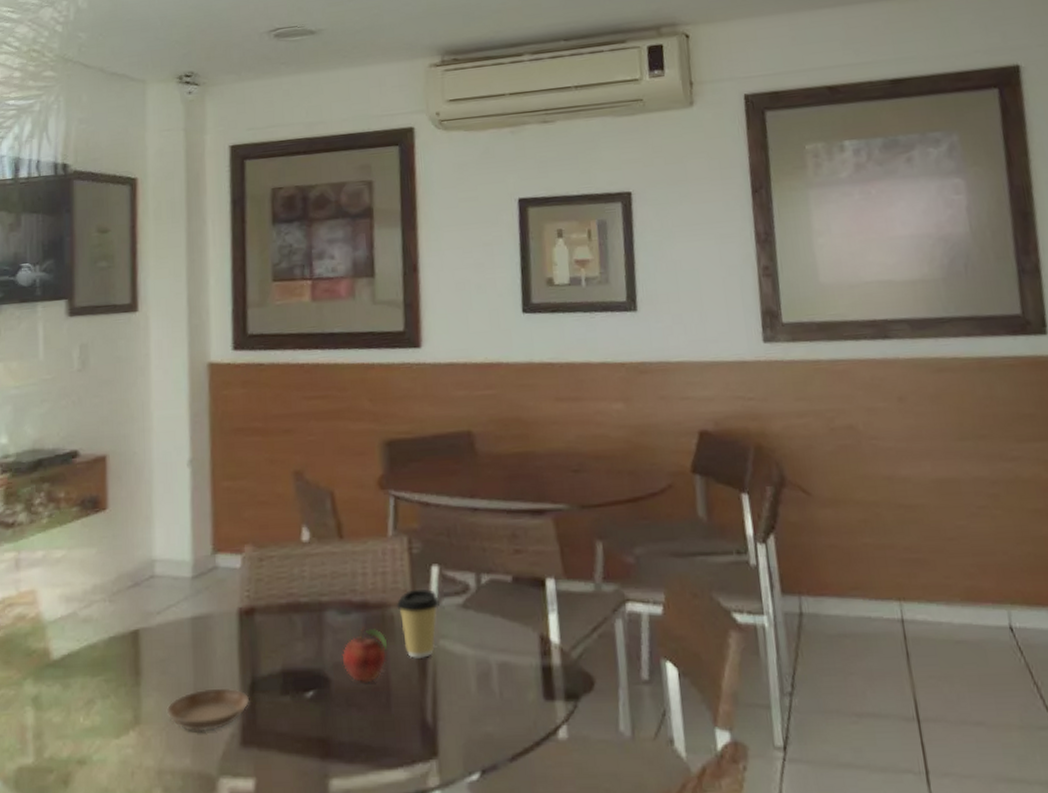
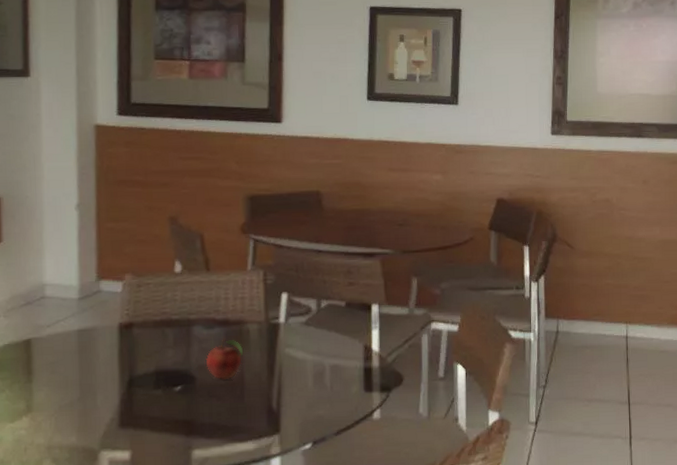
saucer: present [166,688,250,732] -> none [55,384,128,417]
coffee cup: present [397,589,439,658] -> none [252,311,287,362]

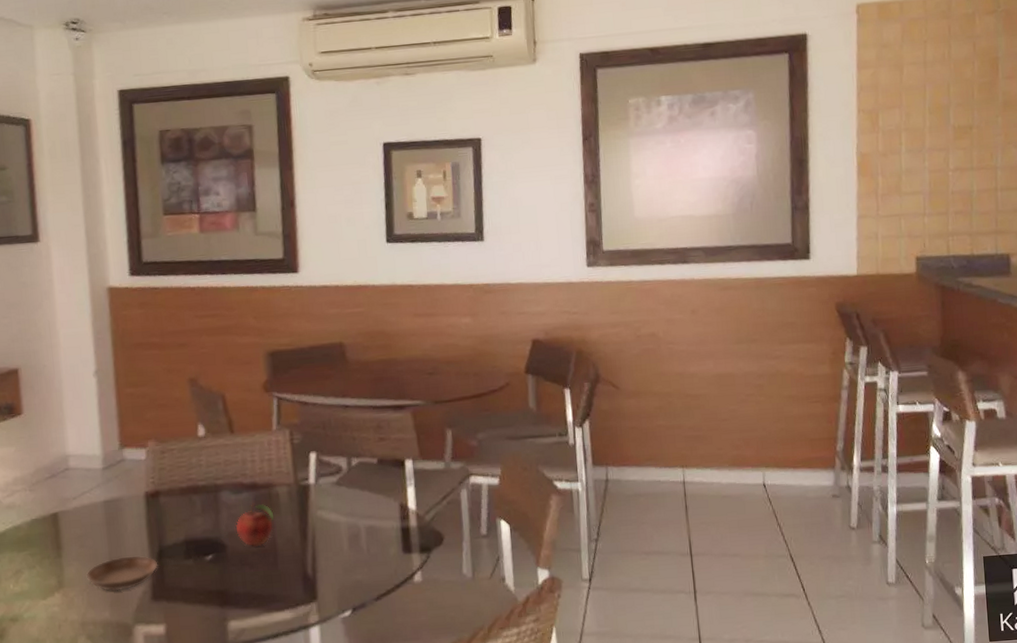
saucer: none [55,384,128,417] -> present [86,556,158,592]

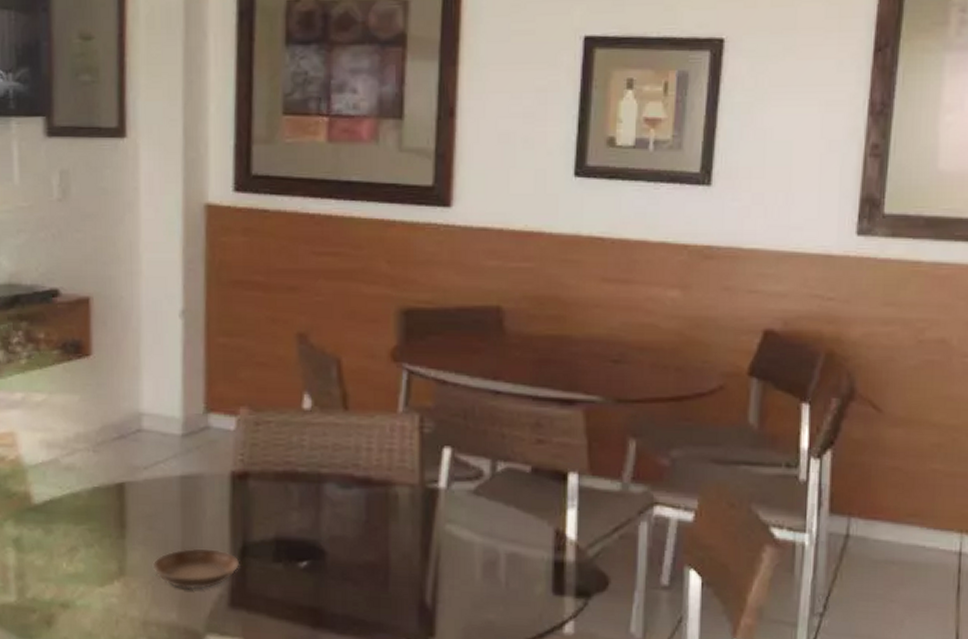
fruit: present [235,503,274,546] -> none [339,503,388,558]

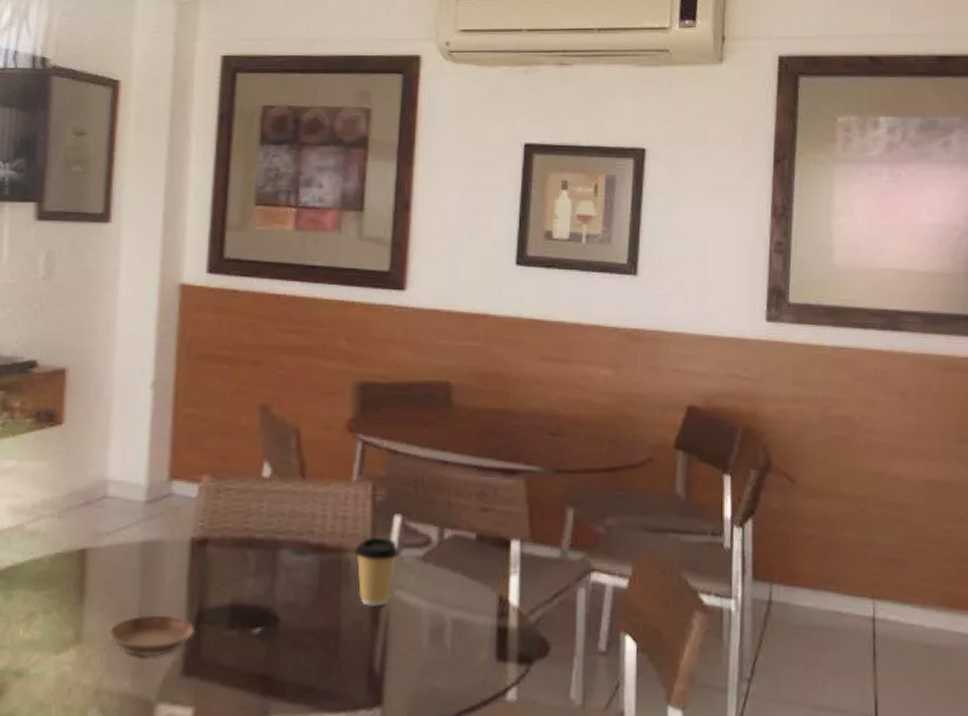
coffee cup: none [403,471,449,540] -> present [355,537,399,607]

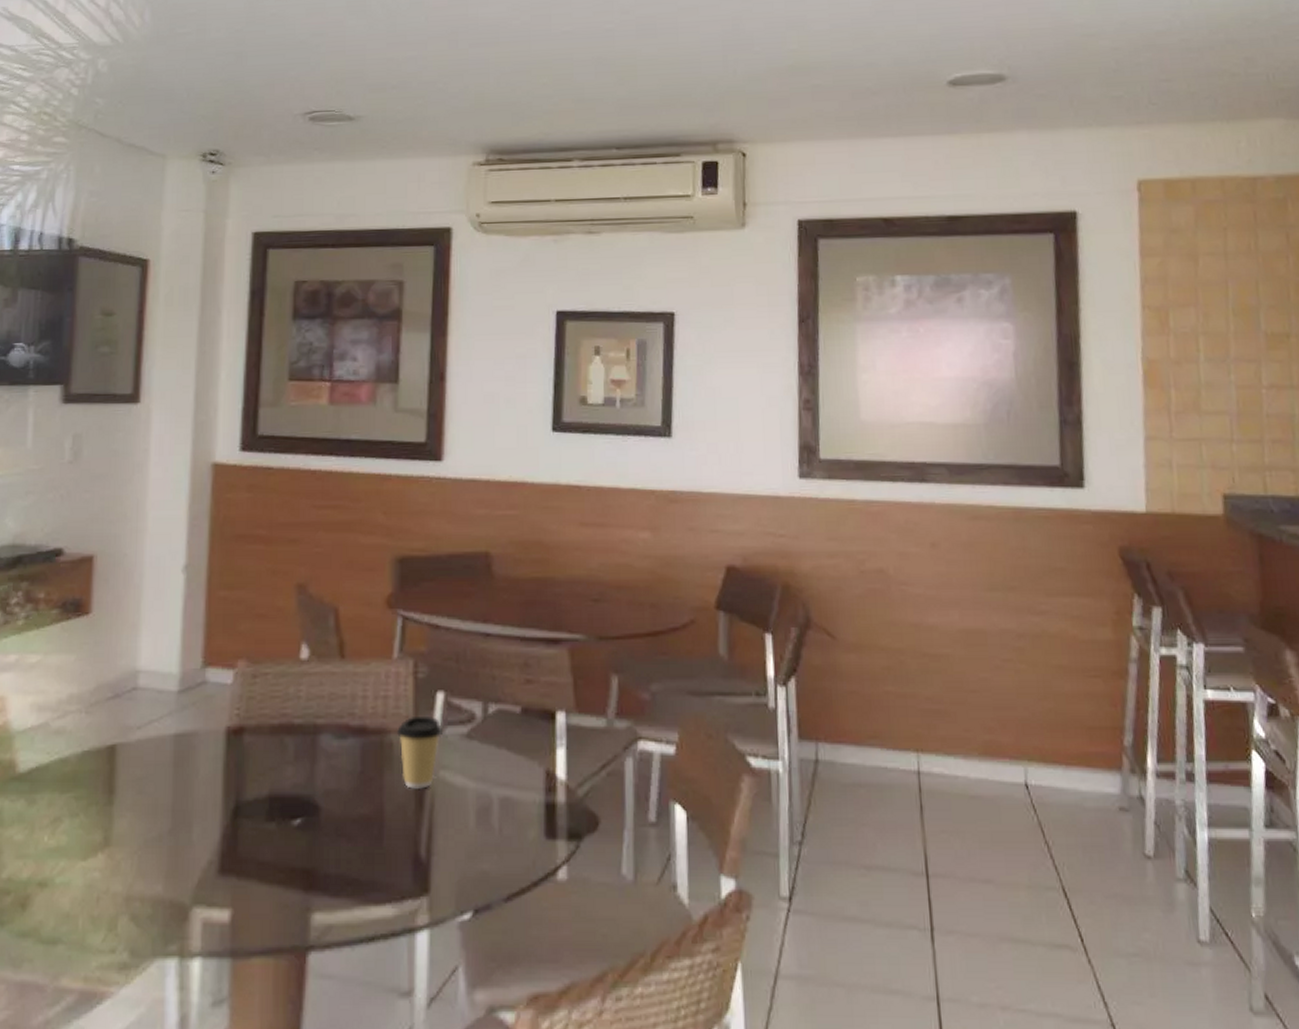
saucer: present [108,614,195,657] -> none [140,811,232,858]

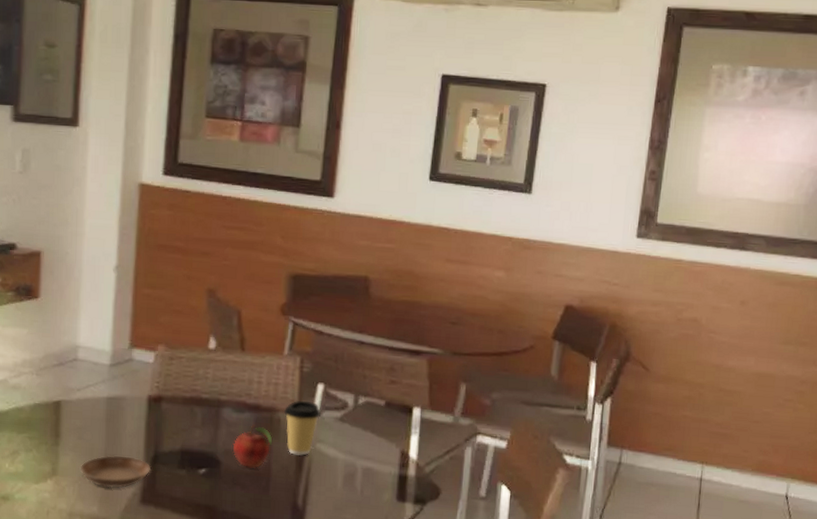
saucer: none [140,811,232,858] -> present [80,455,151,489]
fruit: none [334,753,383,811] -> present [233,424,272,468]

